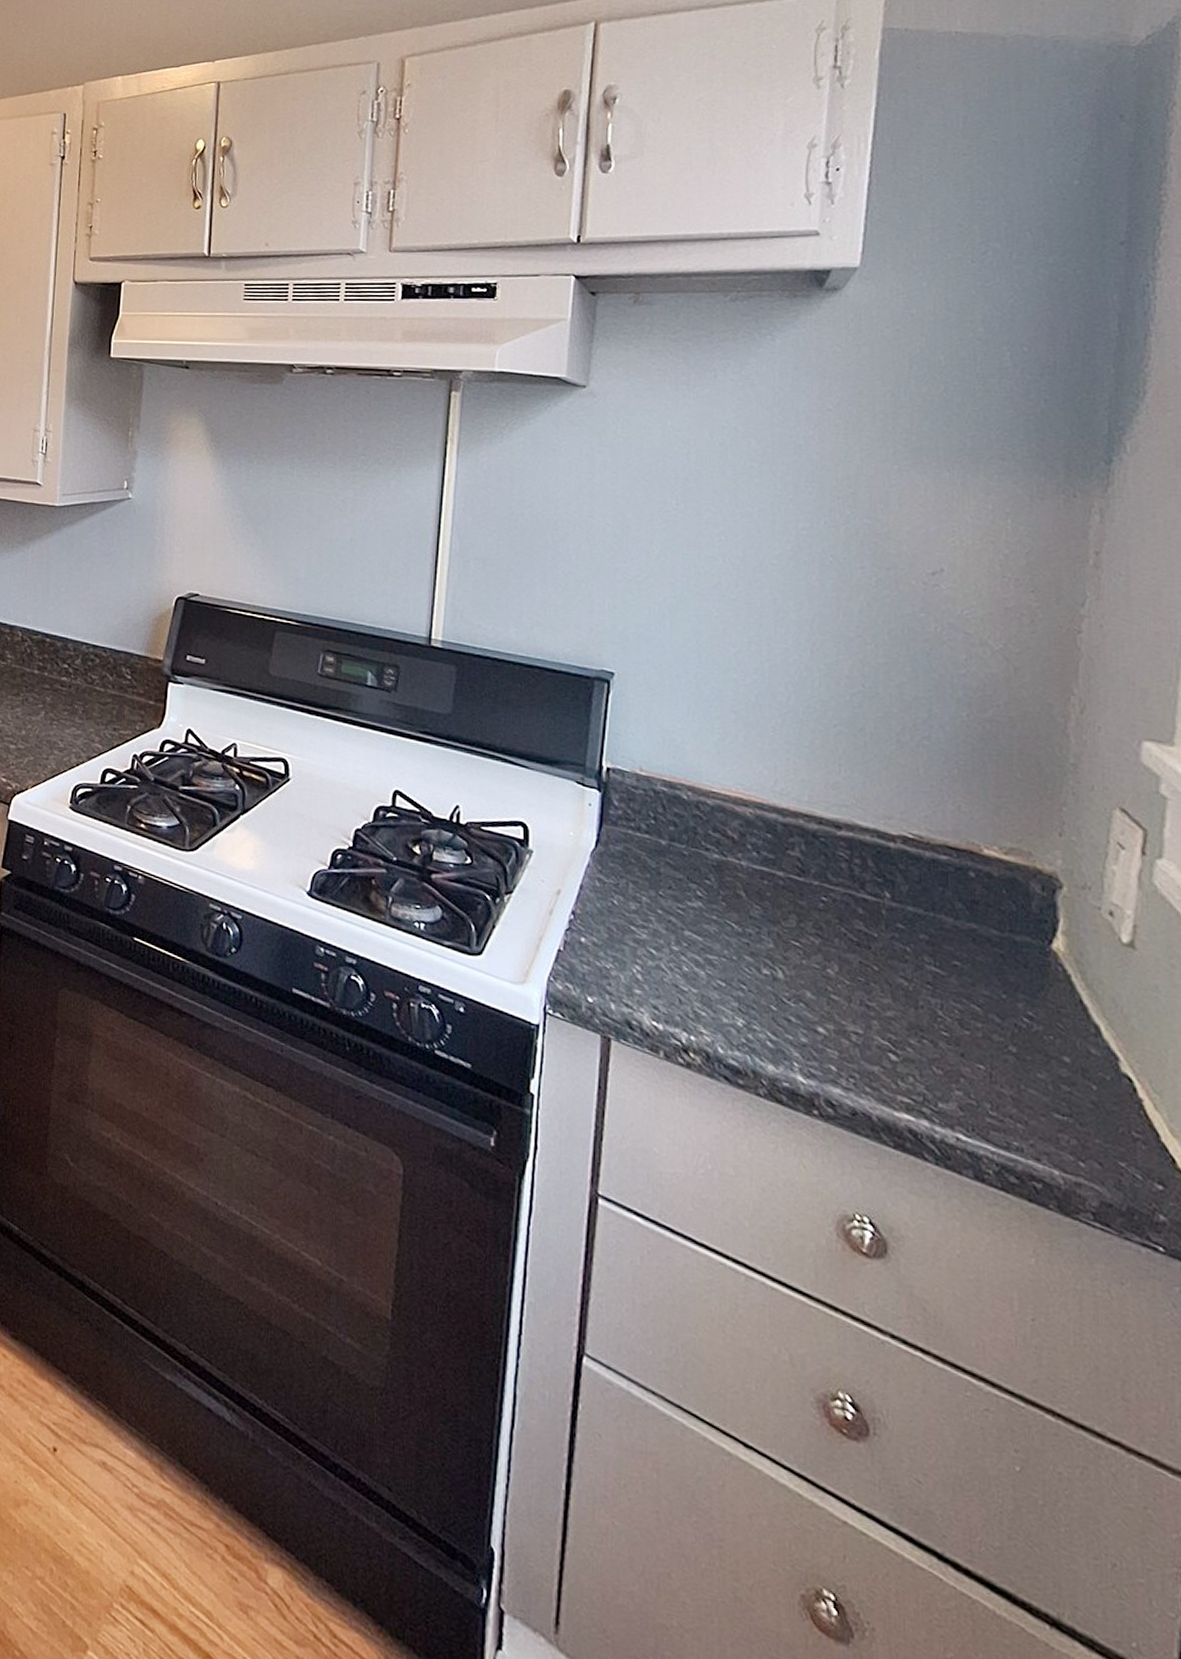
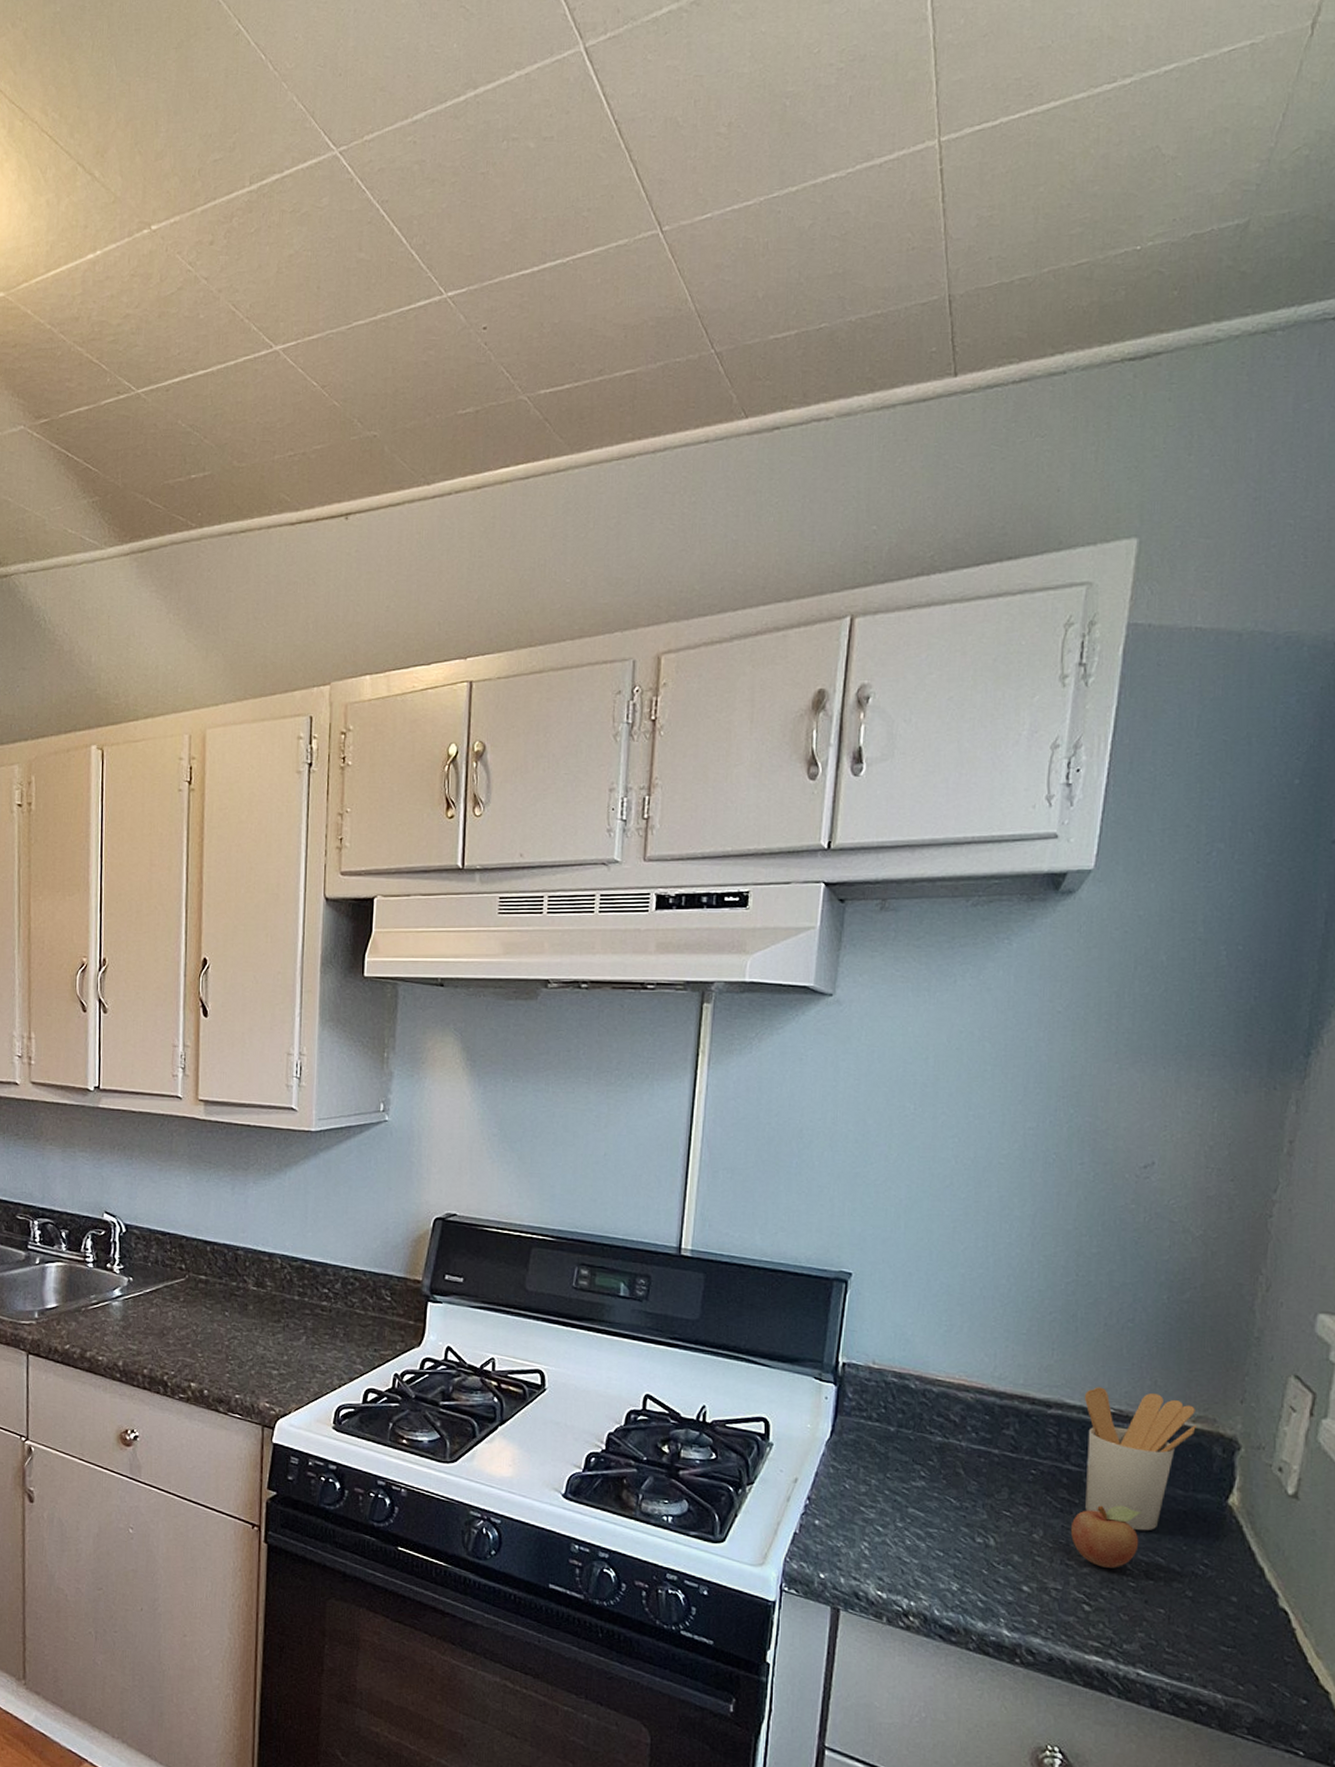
fruit: none [869,941,951,1014] -> present [1070,1505,1142,1568]
utensil holder: none [877,809,1009,974] -> present [1084,1387,1196,1531]

